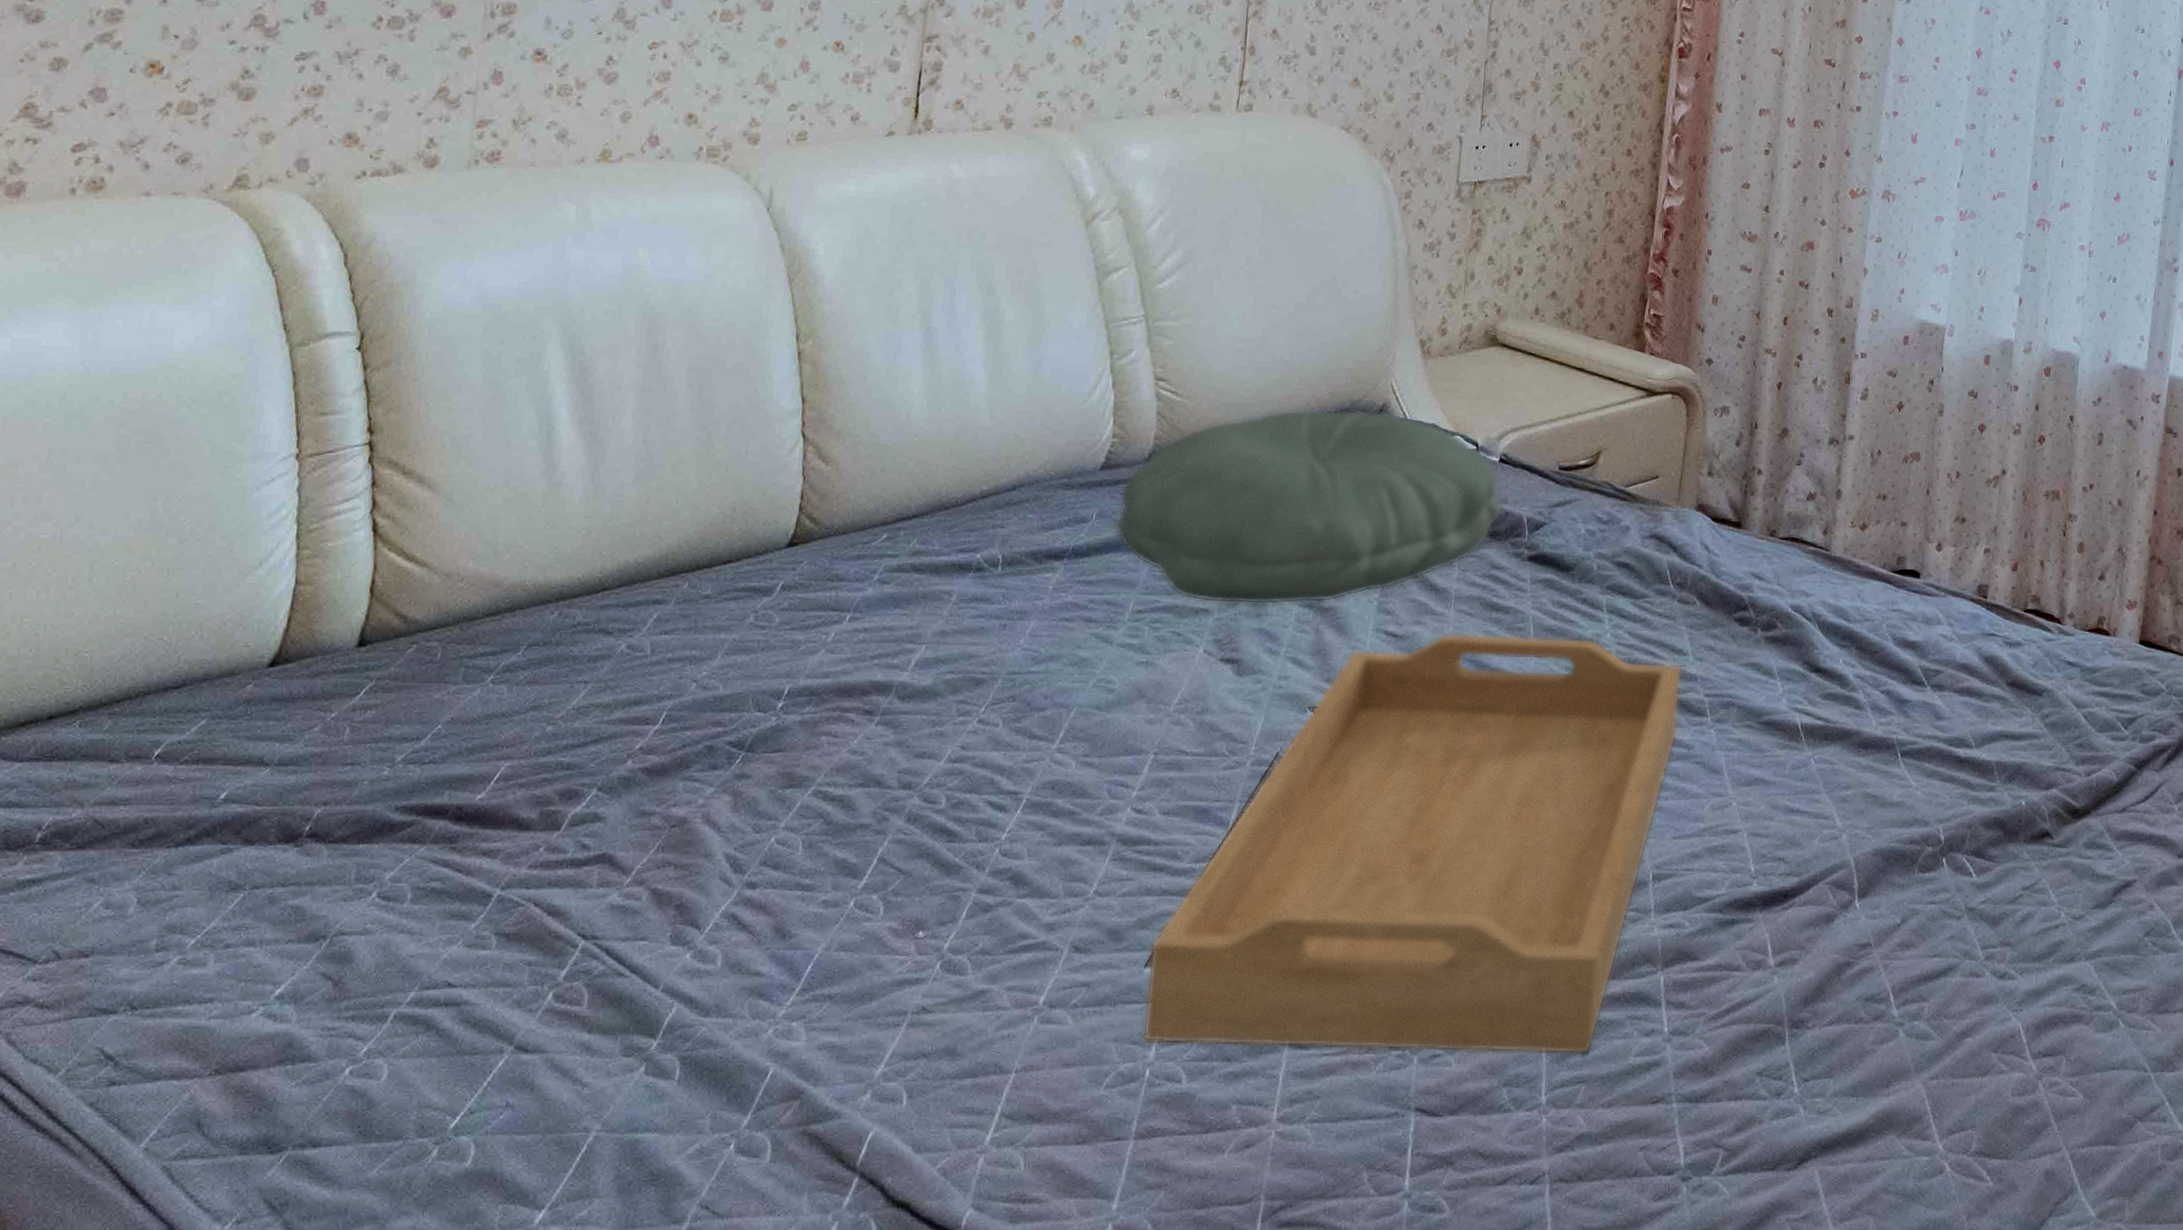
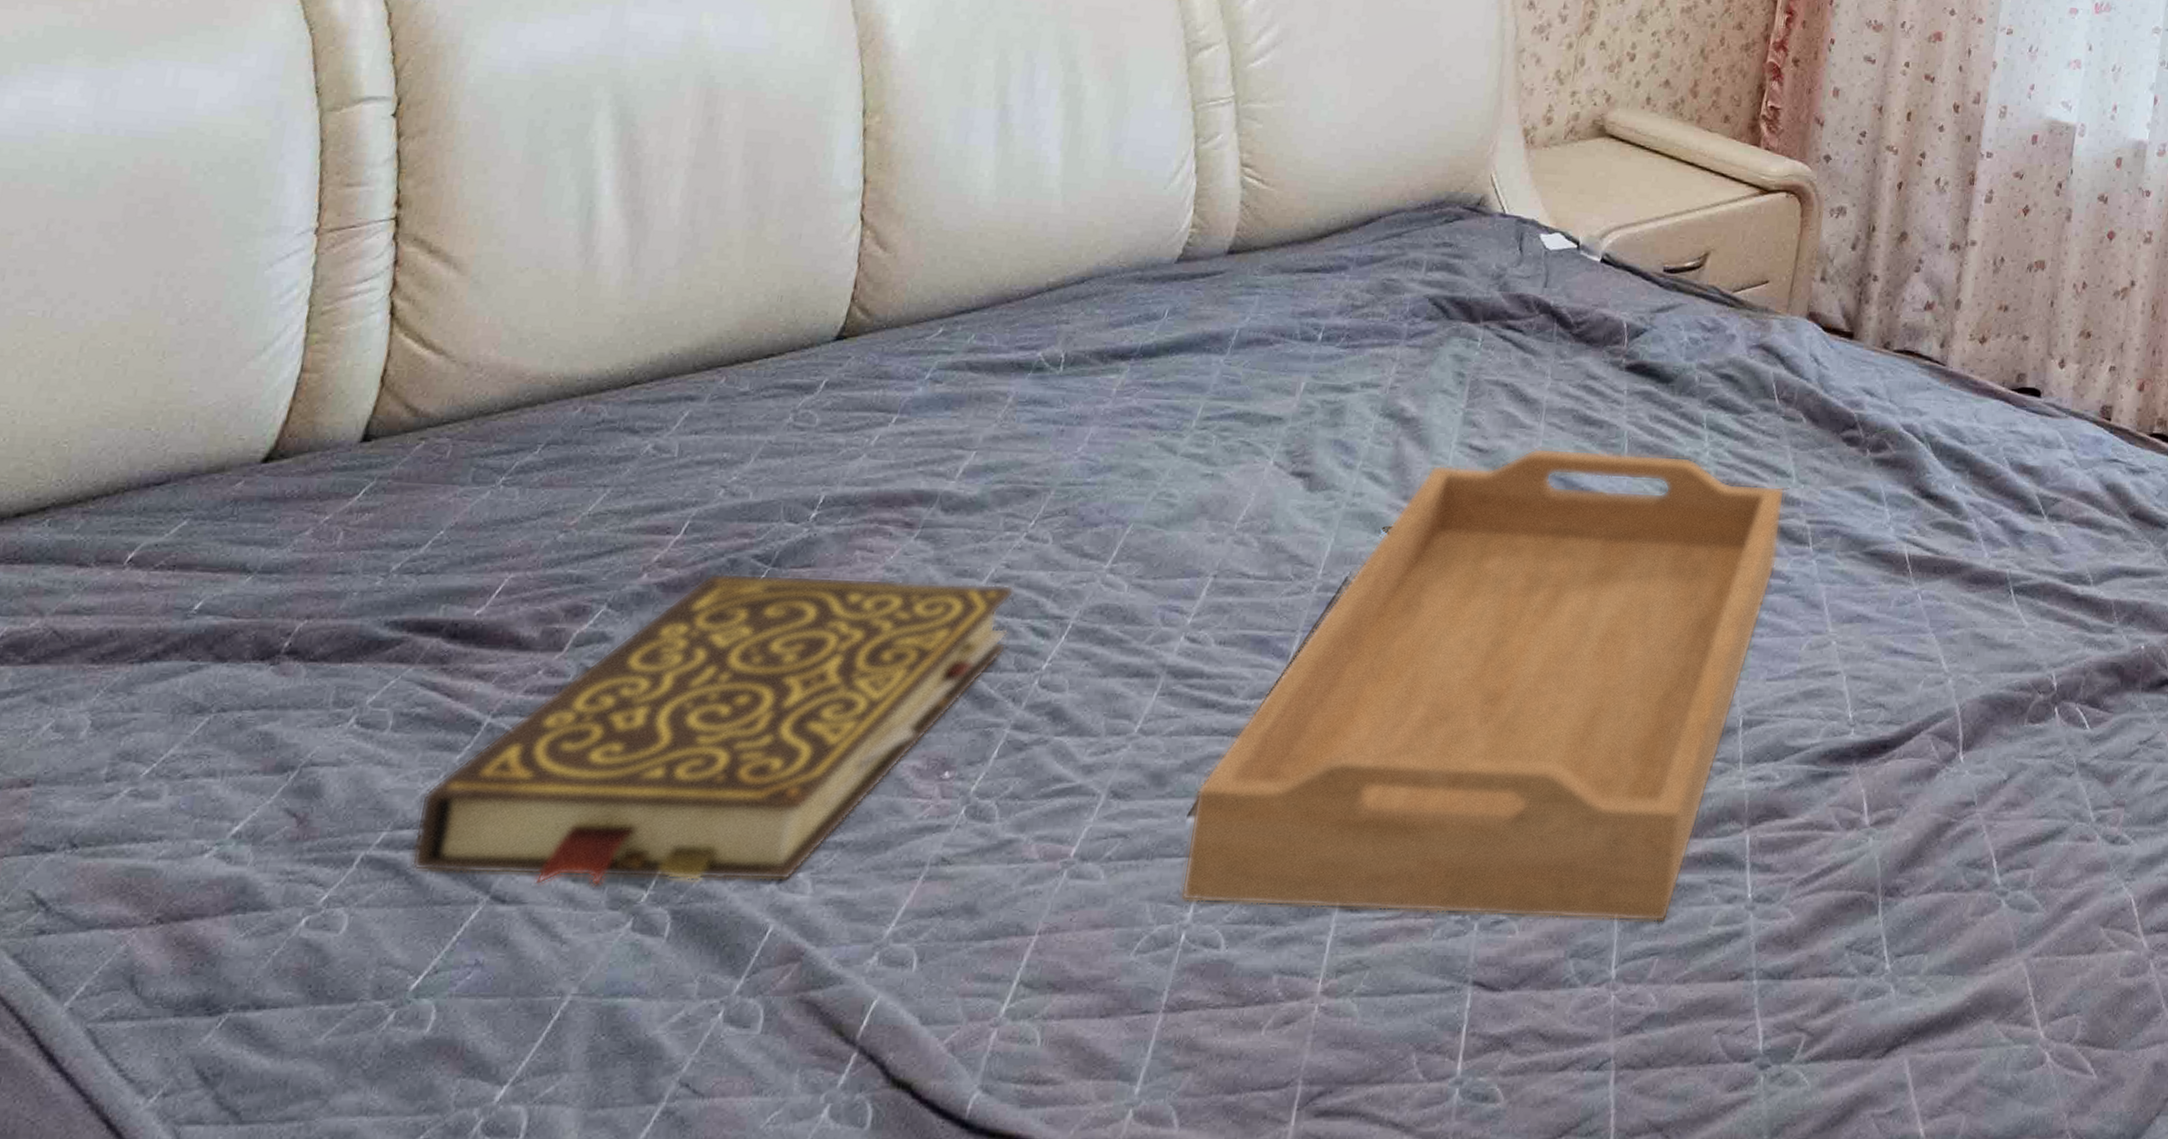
book: none [439,758,971,1037] -> present [411,572,1015,887]
pillow: present [1114,409,1504,605] -> none [1187,201,1603,414]

